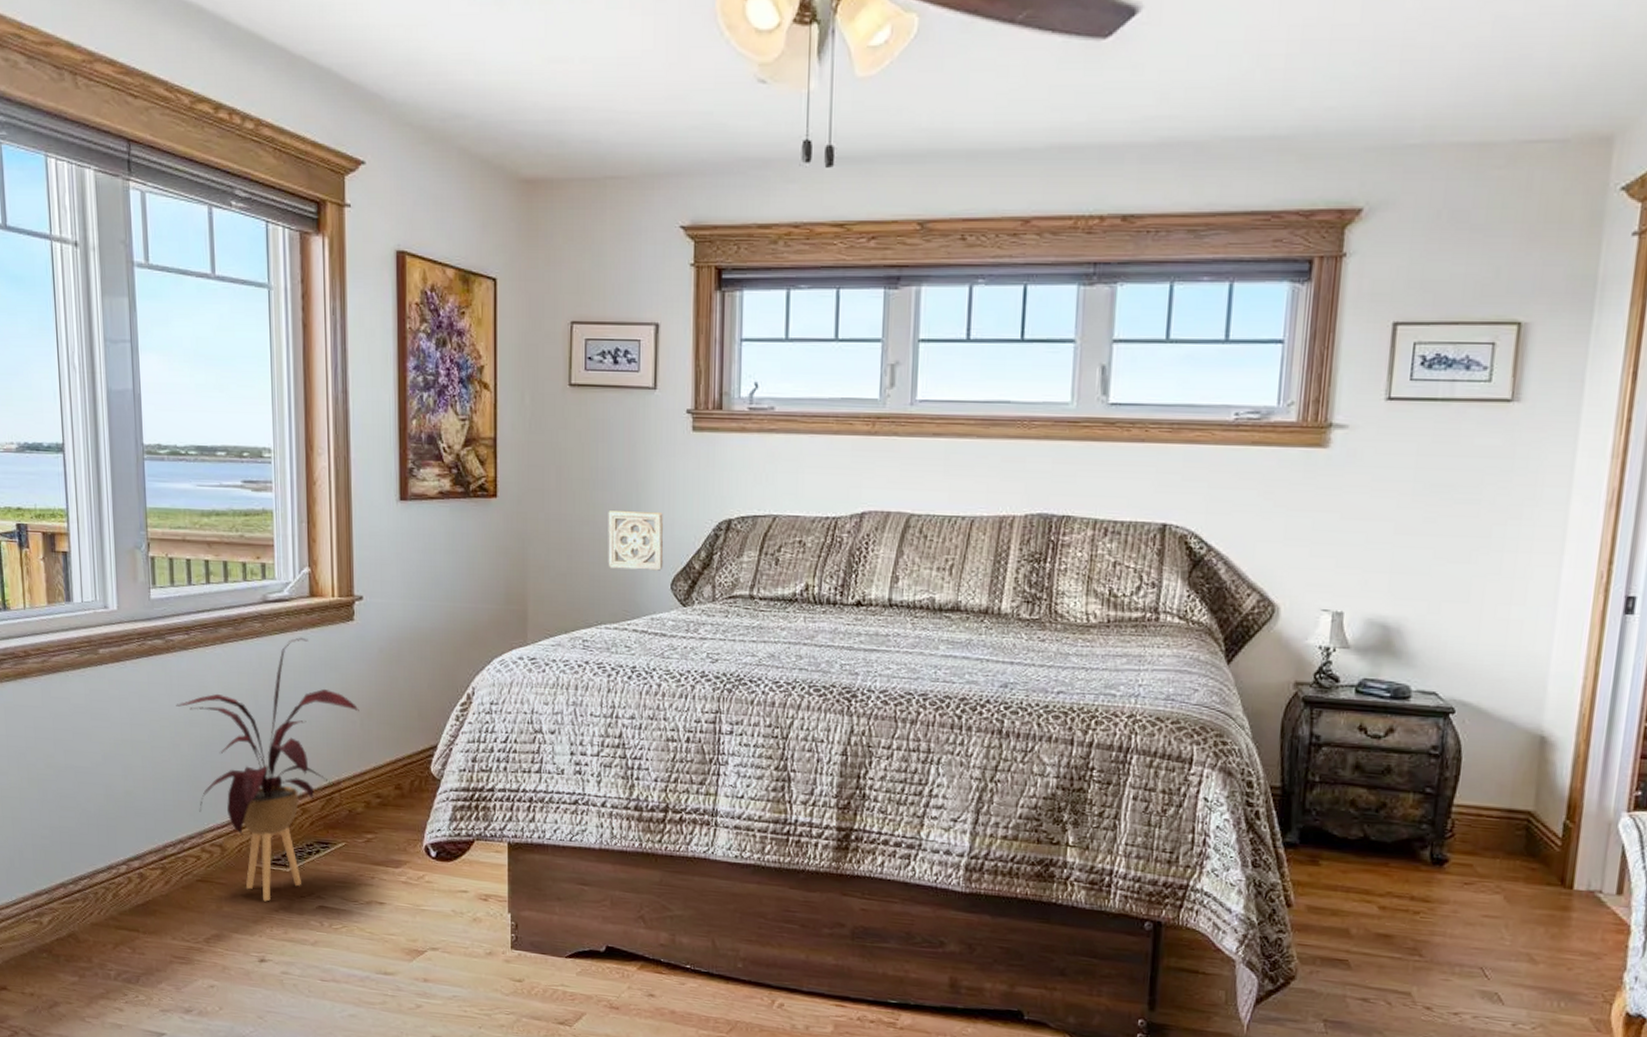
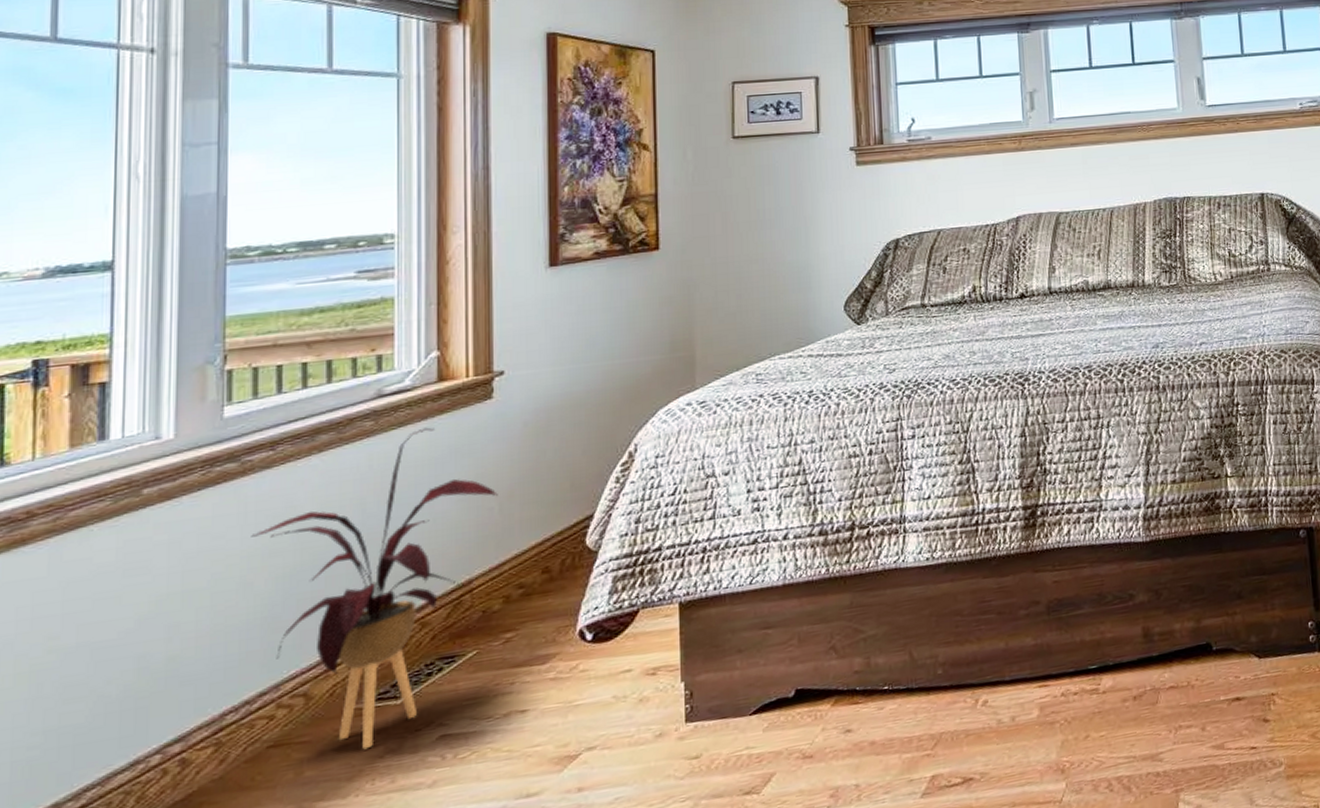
wall ornament: present [608,510,664,571] -> none [777,242,836,301]

